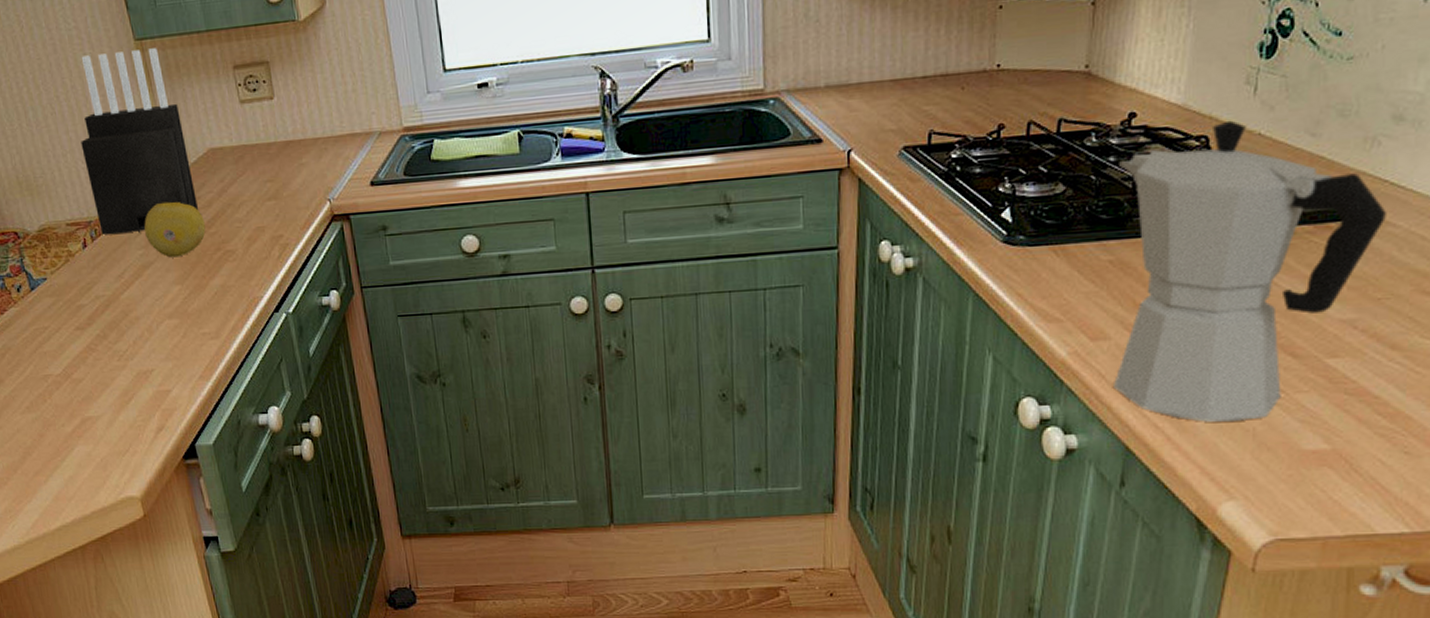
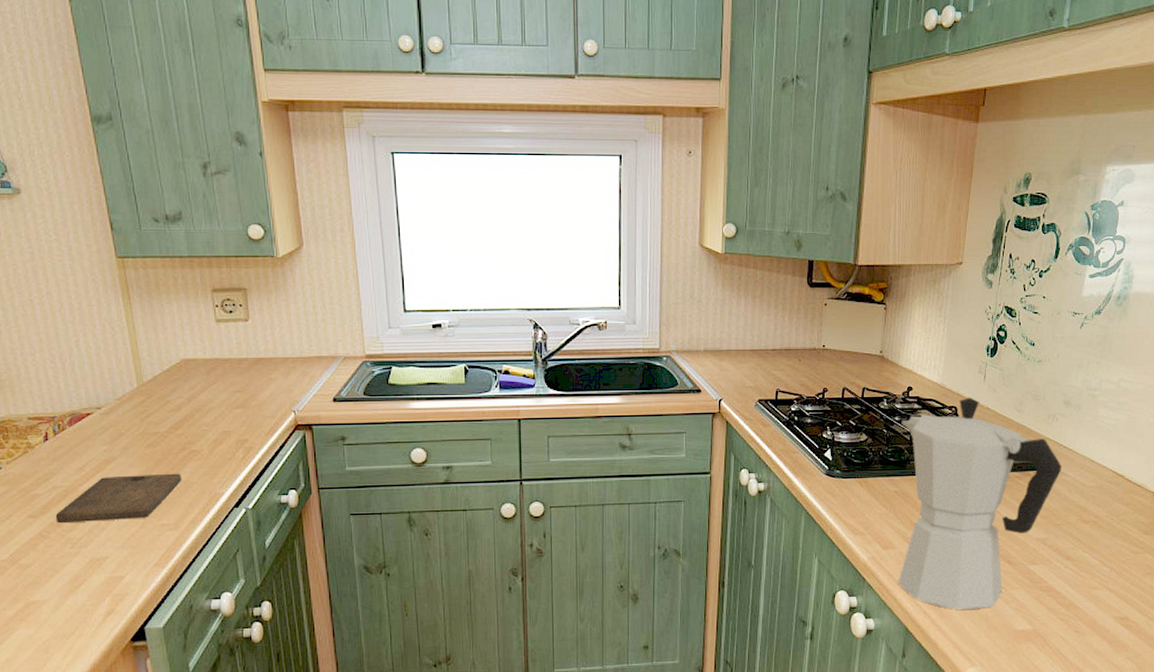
knife block: present [81,48,199,236] -> none [52,266,168,431]
cutting board: none [100,276,219,336] -> present [55,473,181,524]
fruit: present [144,201,206,258] -> none [110,403,173,454]

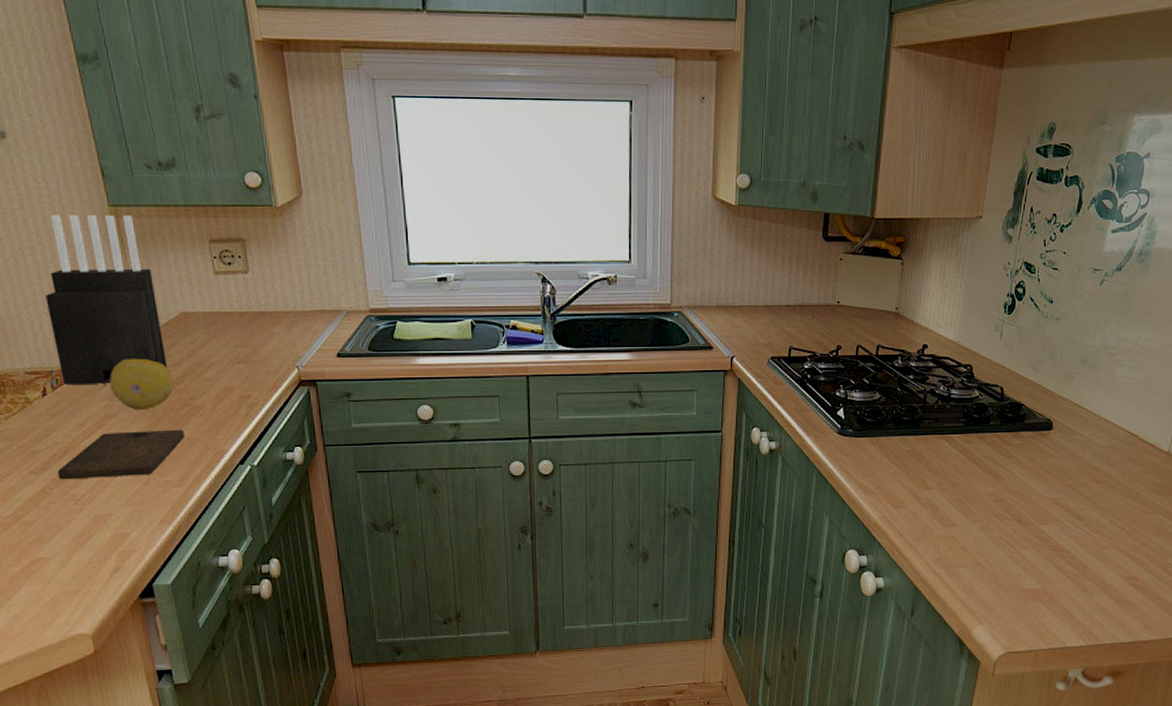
knife block: none [52,266,168,431] -> present [45,215,168,386]
fruit: none [110,403,173,454] -> present [110,358,174,410]
moka pot: present [898,397,1062,610] -> none [908,355,1076,569]

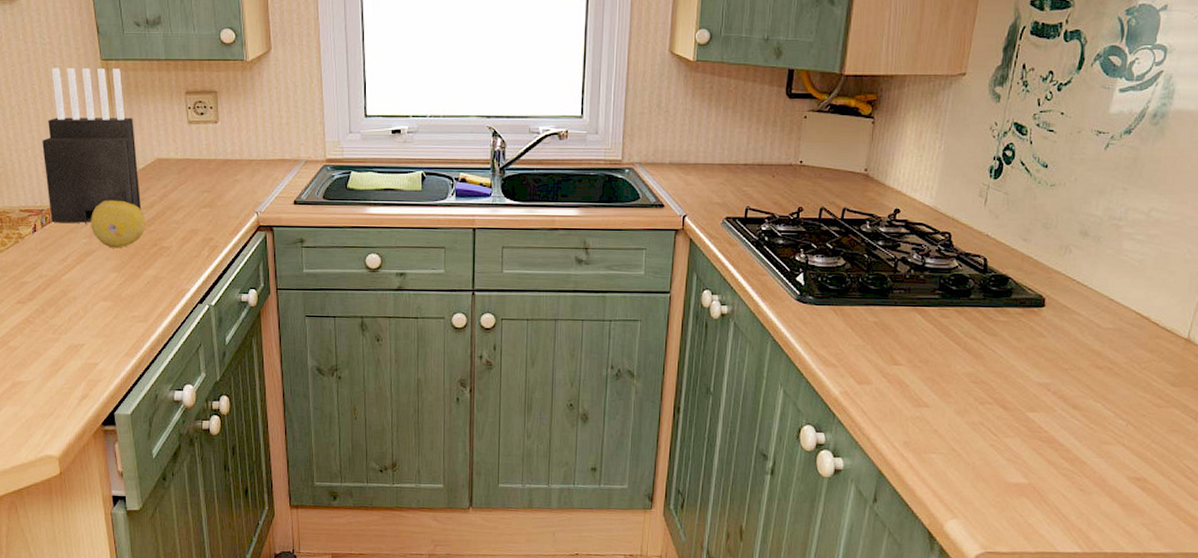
cutting board: present [57,429,184,480] -> none [40,267,152,311]

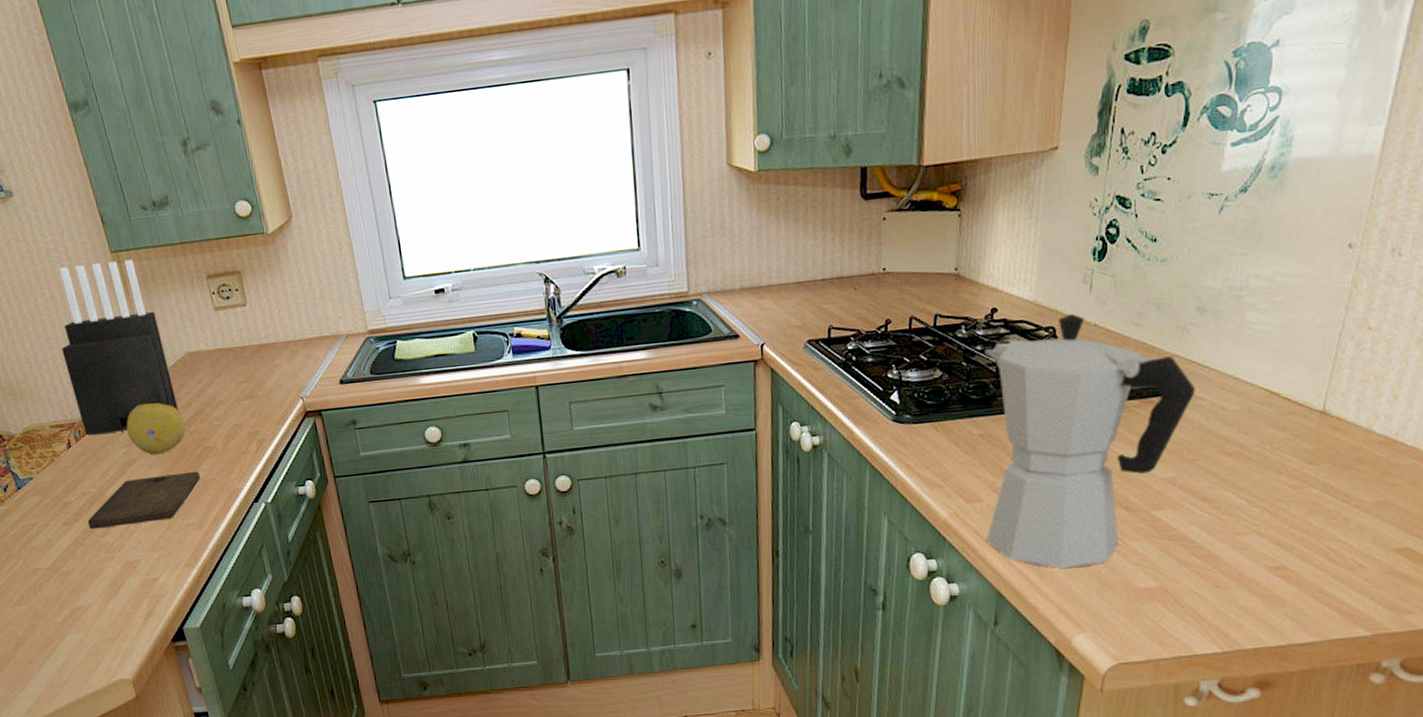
cutting board: none [40,267,152,311] -> present [87,471,200,530]
moka pot: none [873,222,1074,457] -> present [985,313,1195,568]

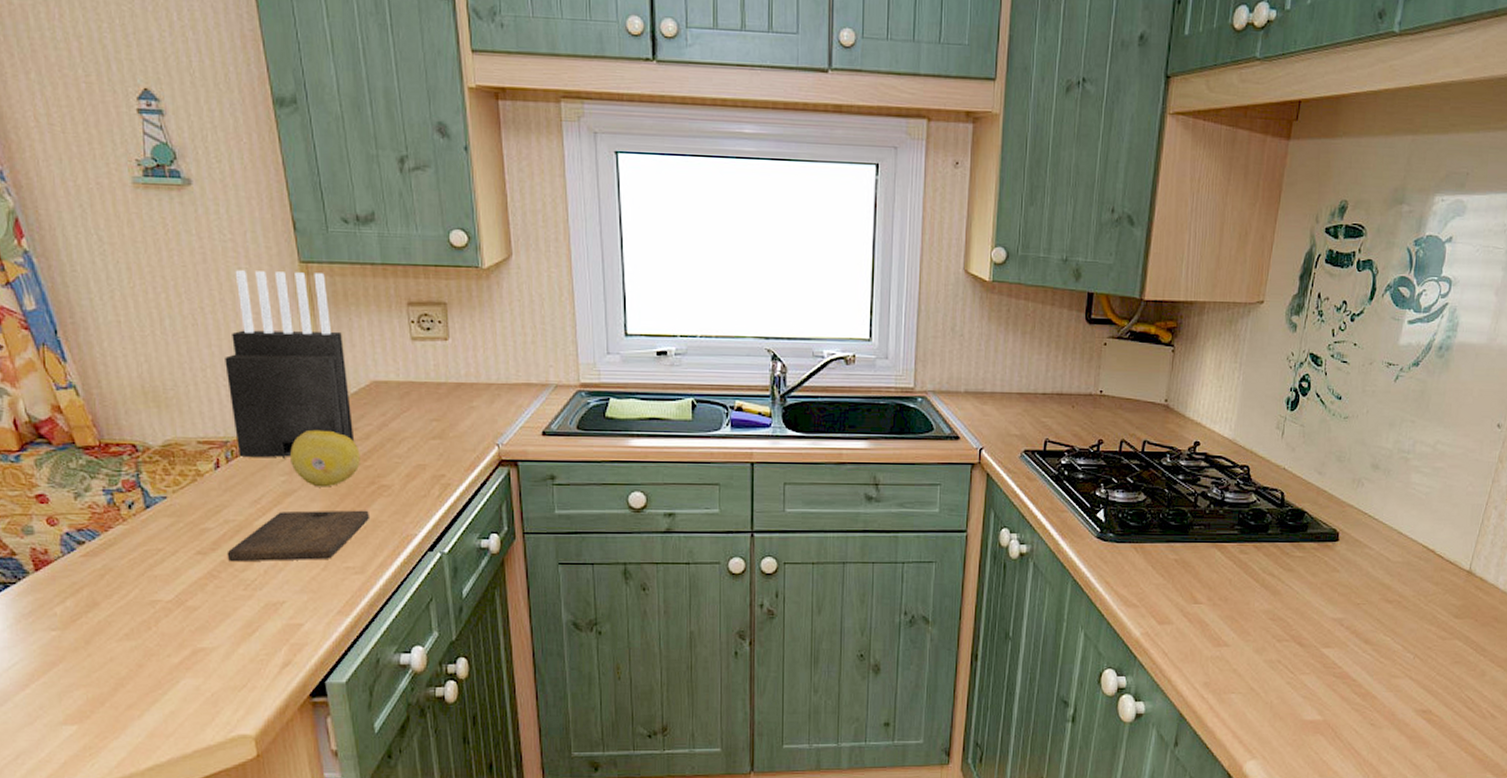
moka pot: present [985,313,1195,568] -> none [1174,455,1365,696]

